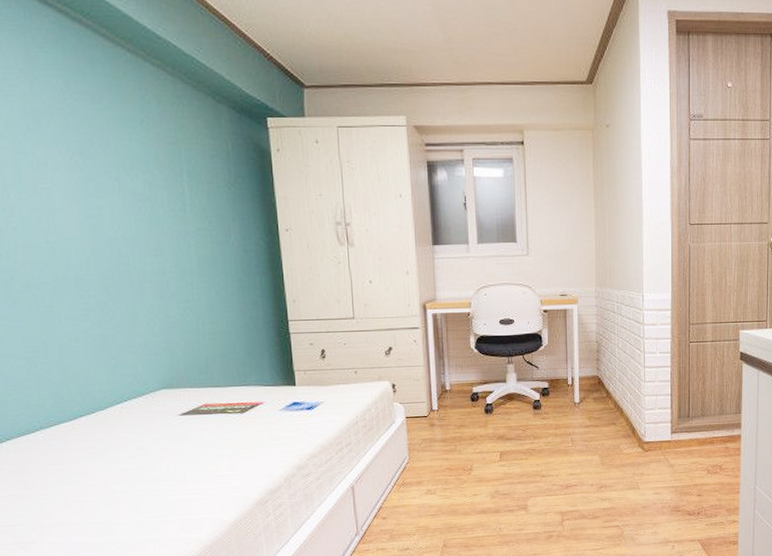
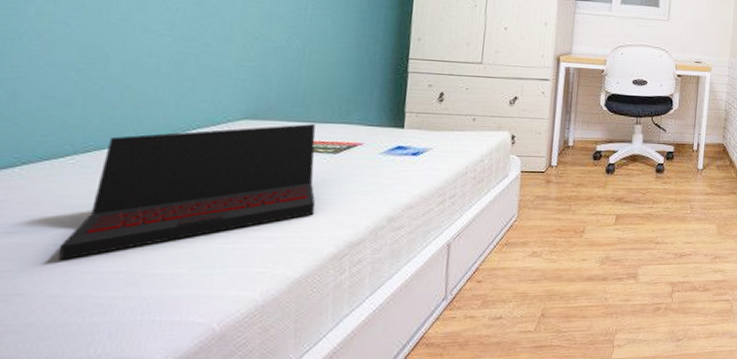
laptop: none [49,389,236,516] -> present [58,124,316,261]

